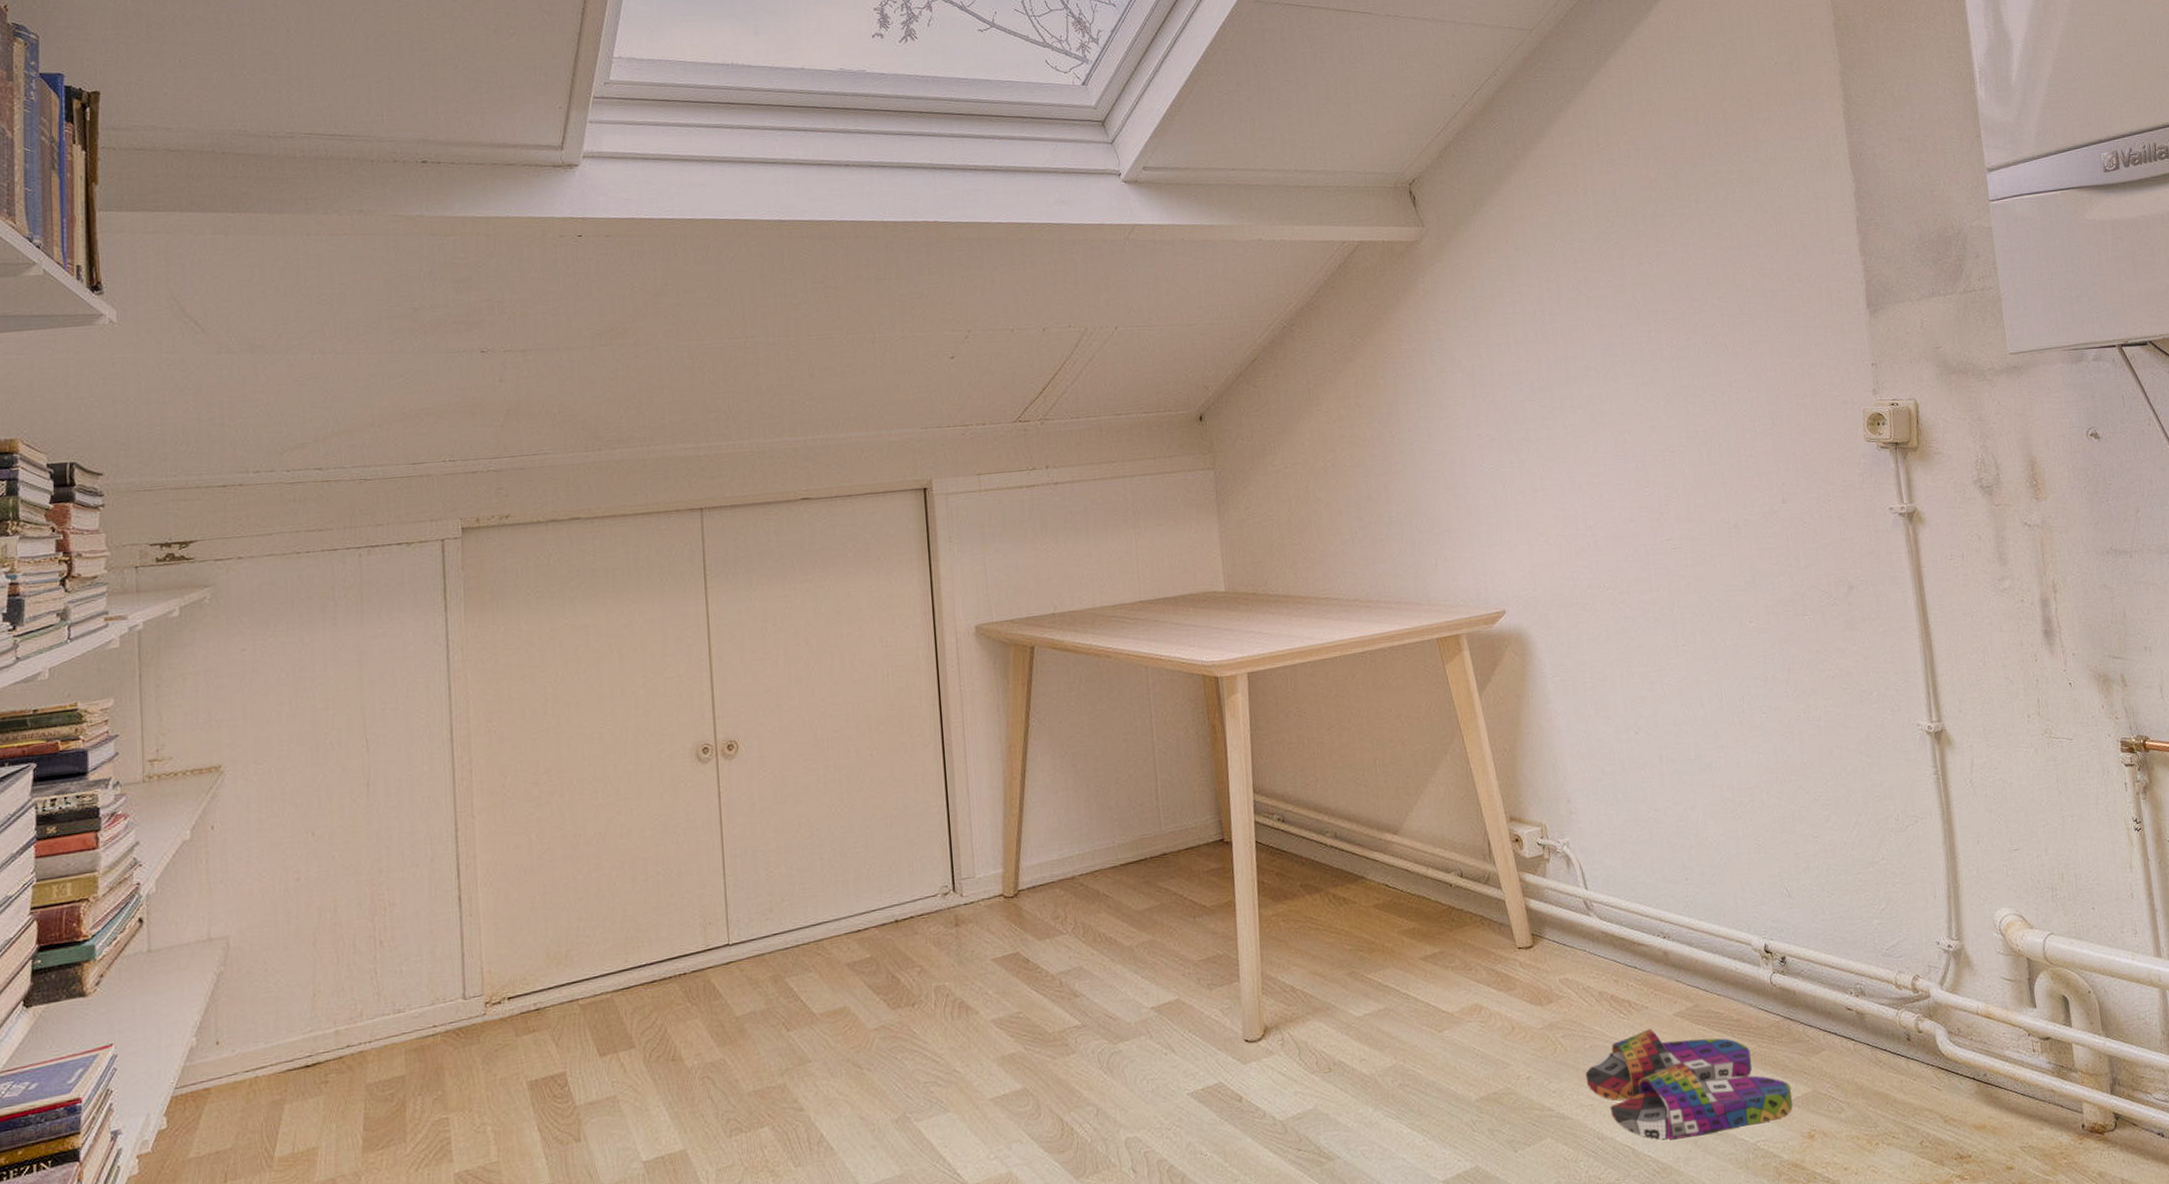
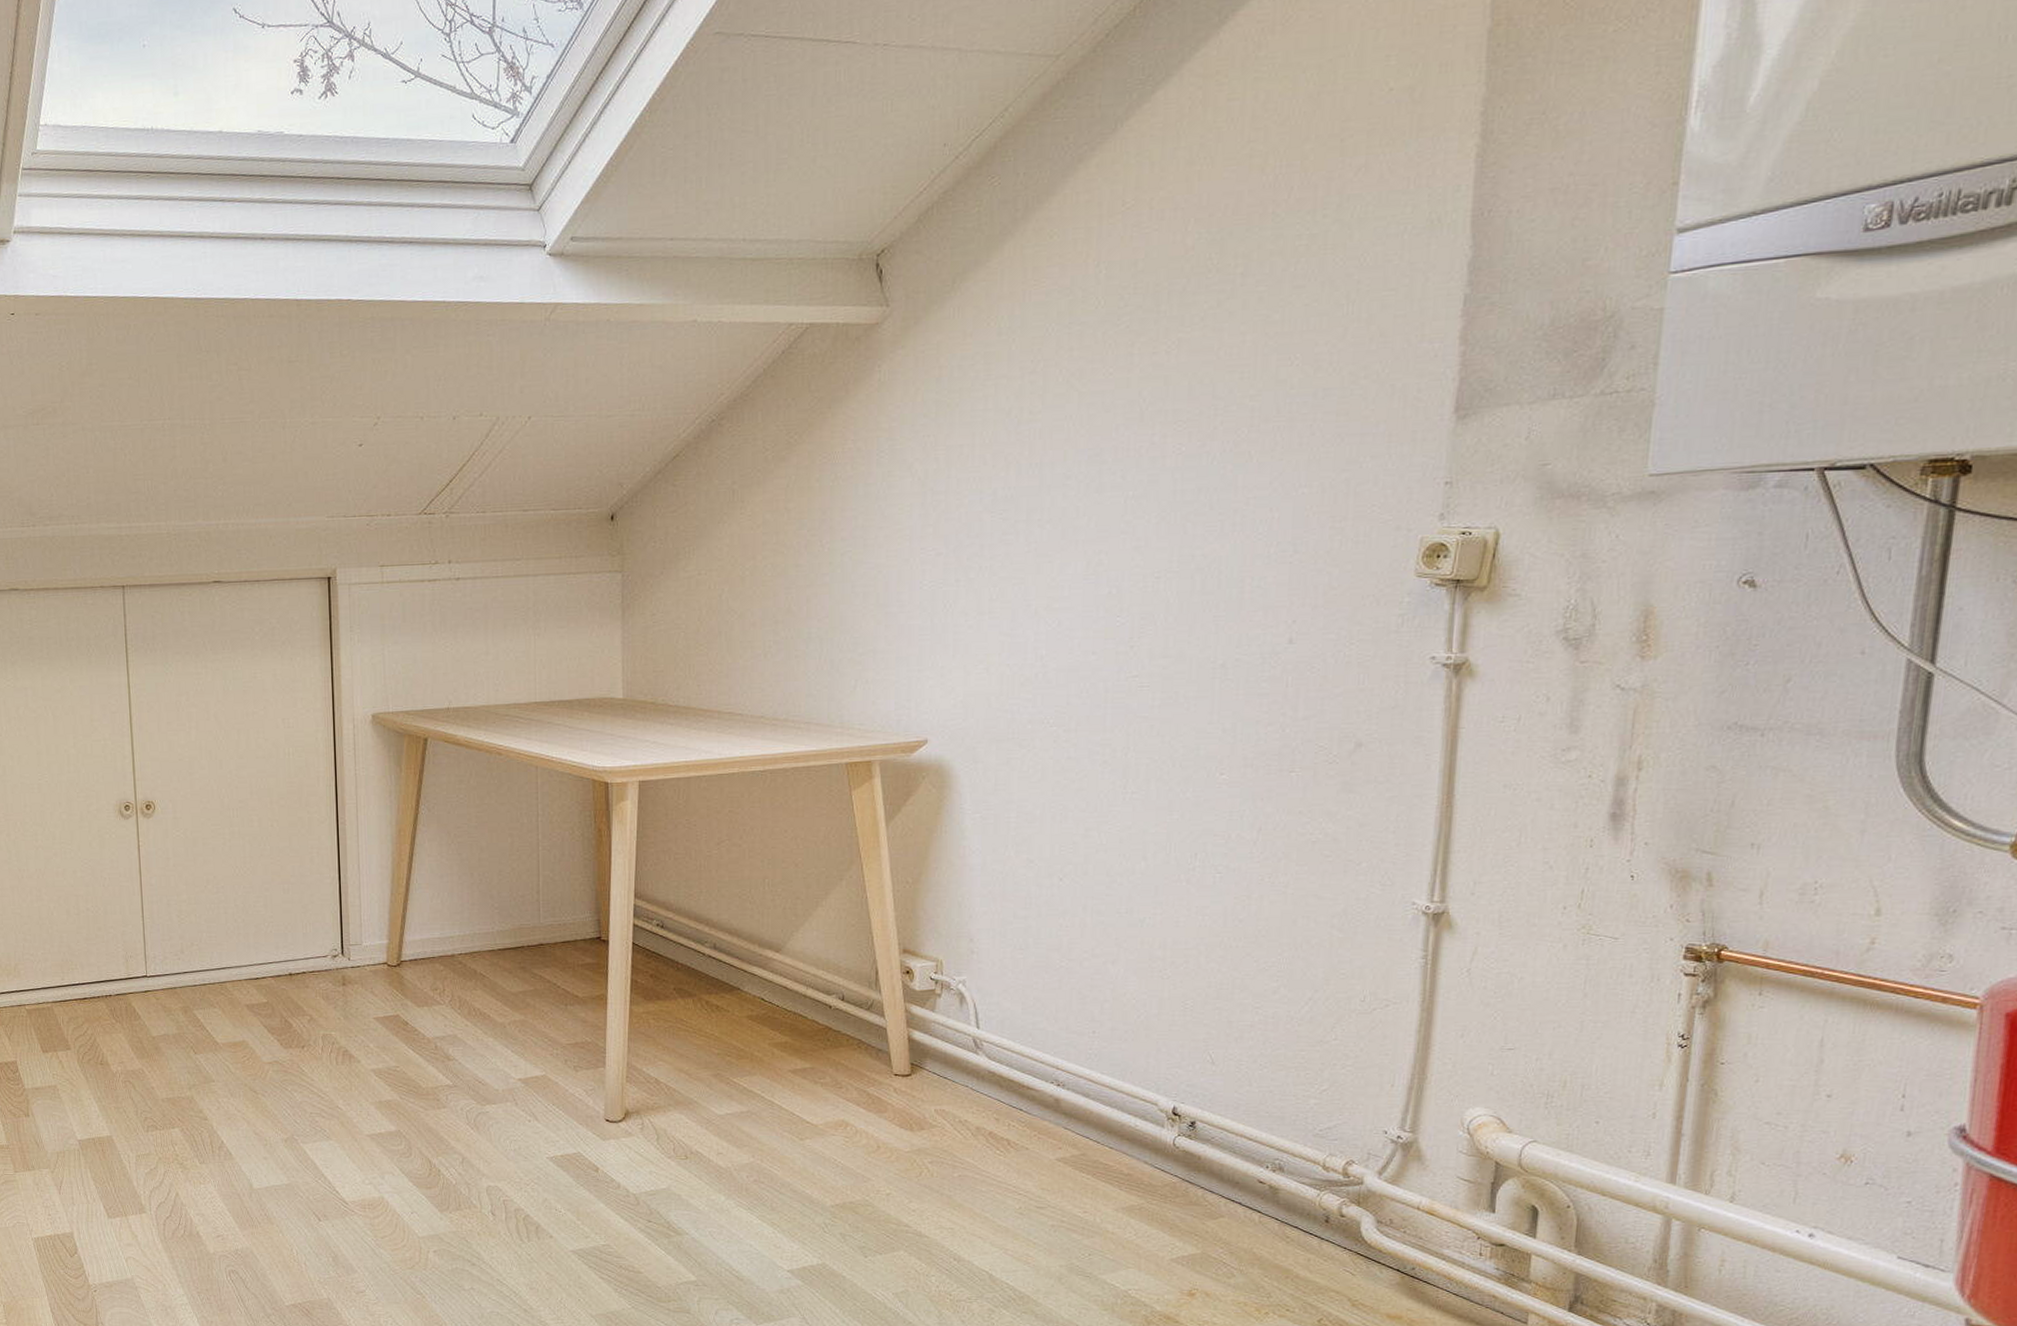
slippers: present [1585,1028,1793,1140] -> none [949,1168,1178,1274]

